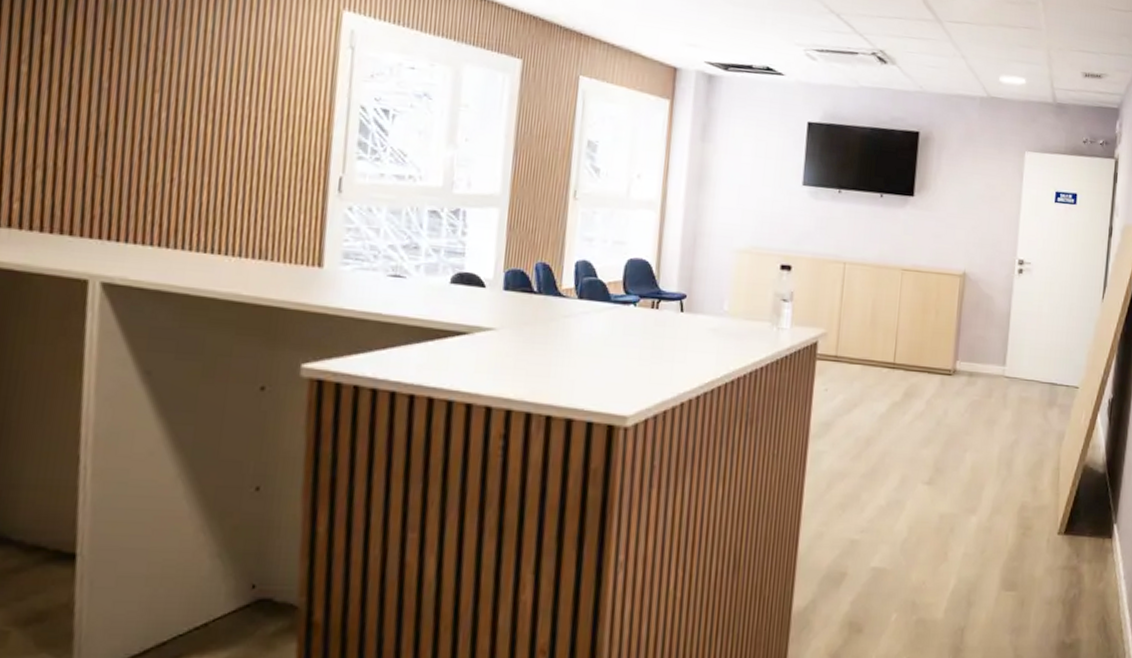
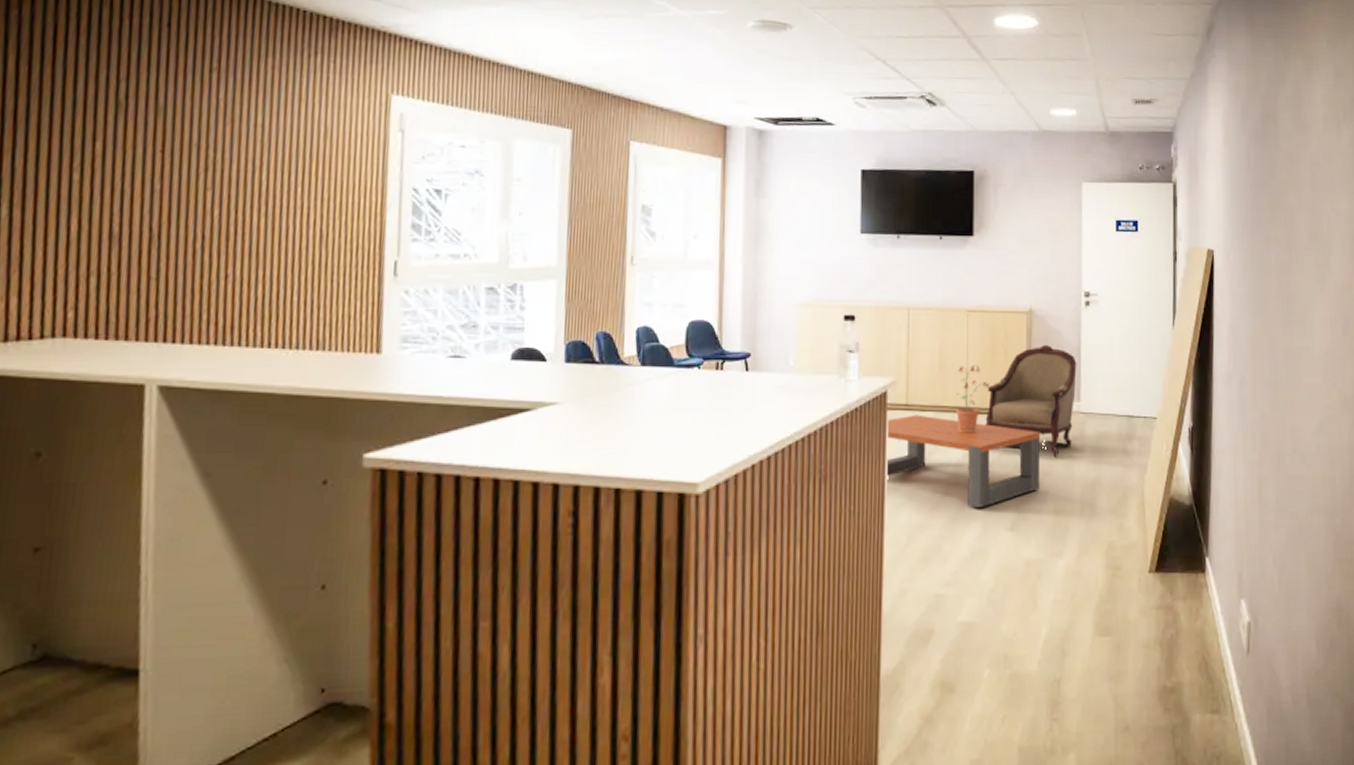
coffee table: none [809,366,965,461] -> present [884,414,1041,509]
potted plant: none [883,322,918,389] -> present [956,364,989,433]
armchair: none [911,308,1005,419] -> present [985,345,1077,458]

